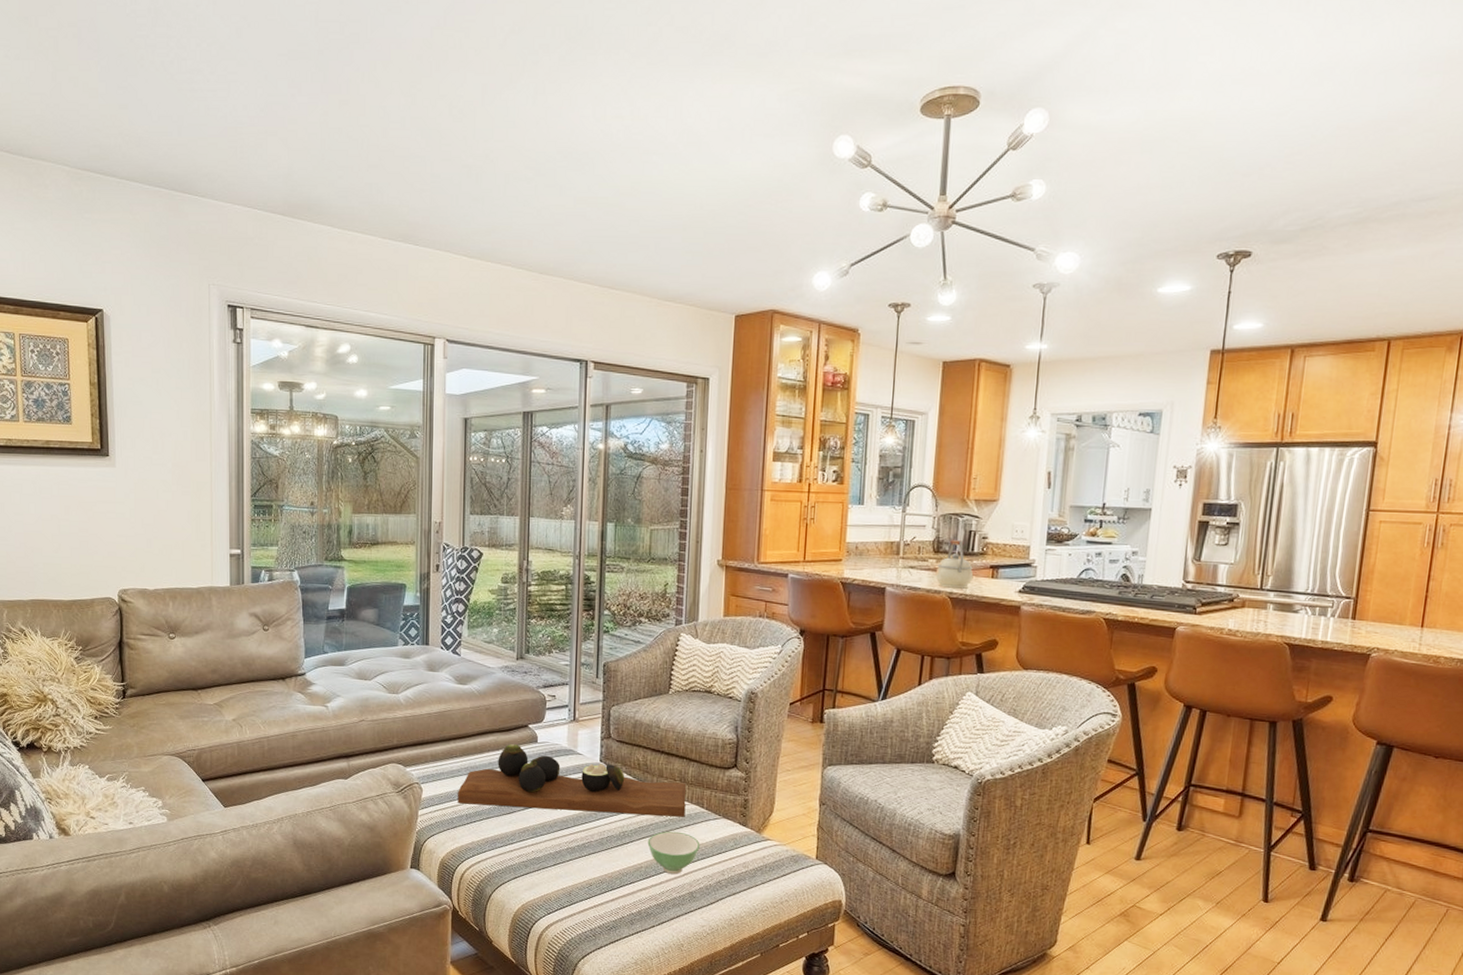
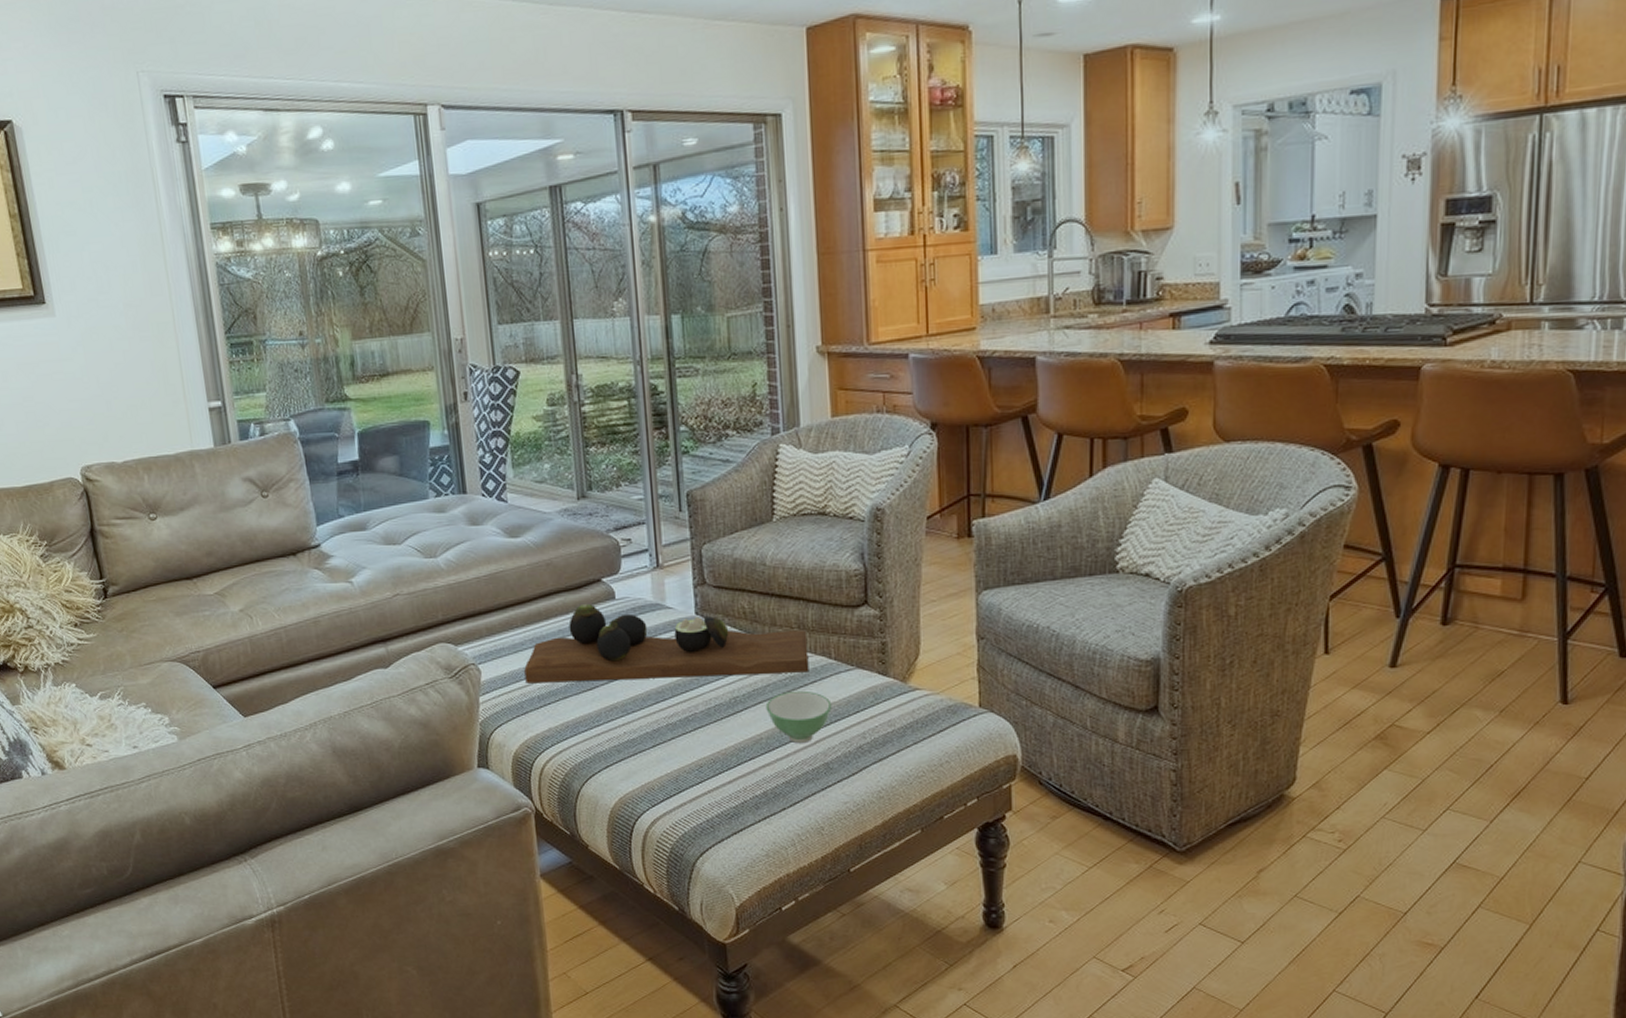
kettle: present [935,539,974,589] -> none [1099,284,1149,349]

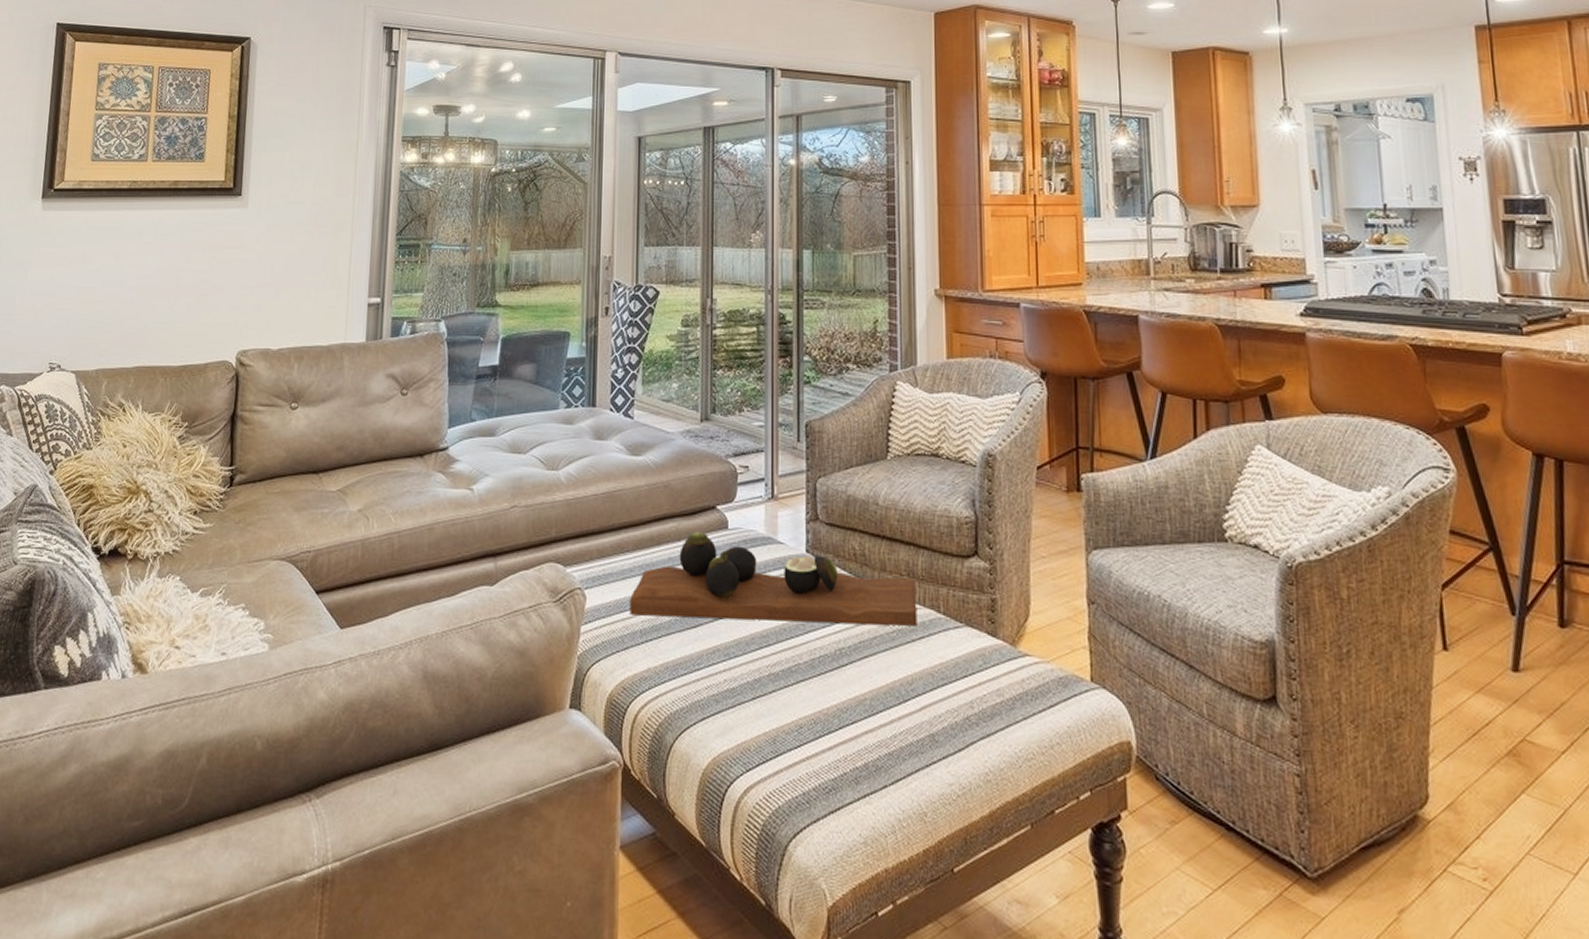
bowl: present [765,690,832,744] -> none [871,646,939,709]

